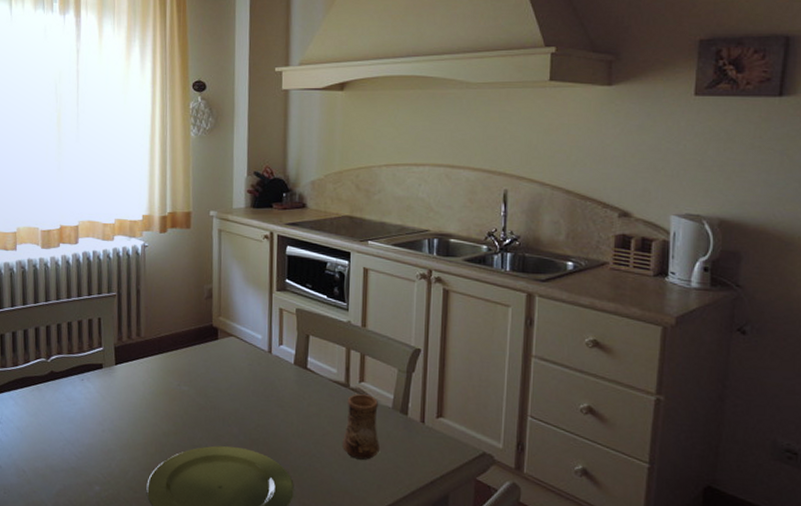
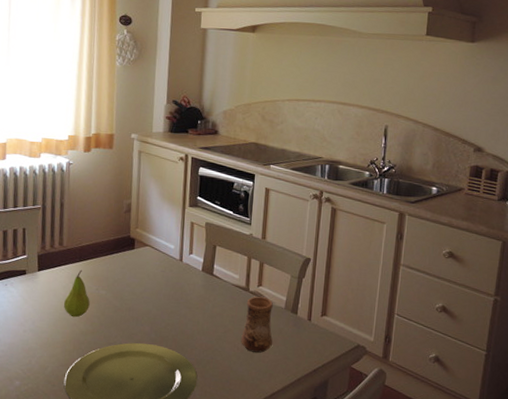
fruit: none [144,363,172,417] -> present [64,269,90,318]

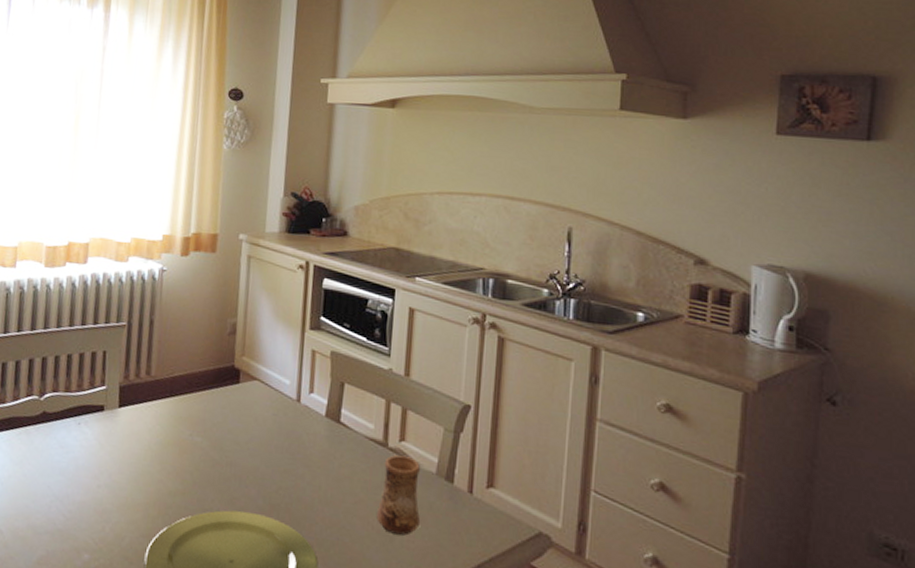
fruit: present [64,269,90,318] -> none [148,407,182,472]

